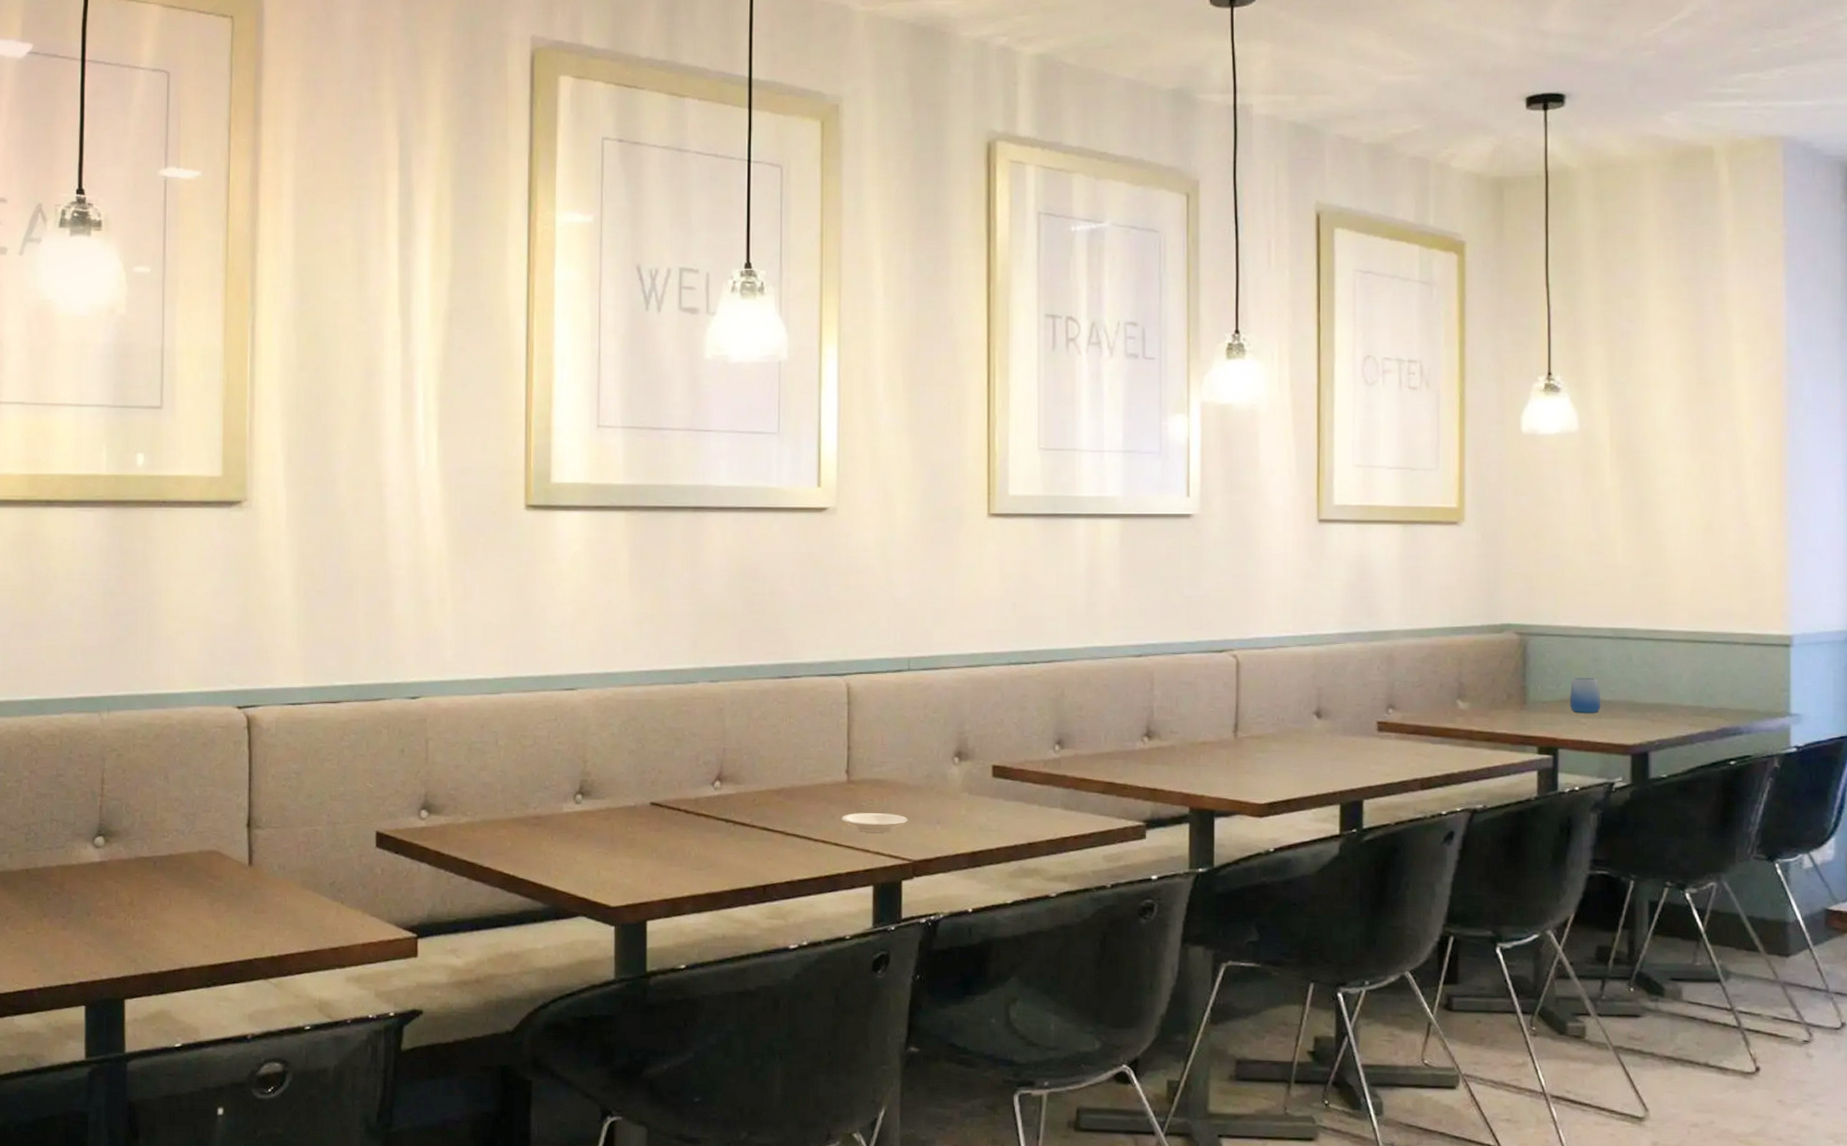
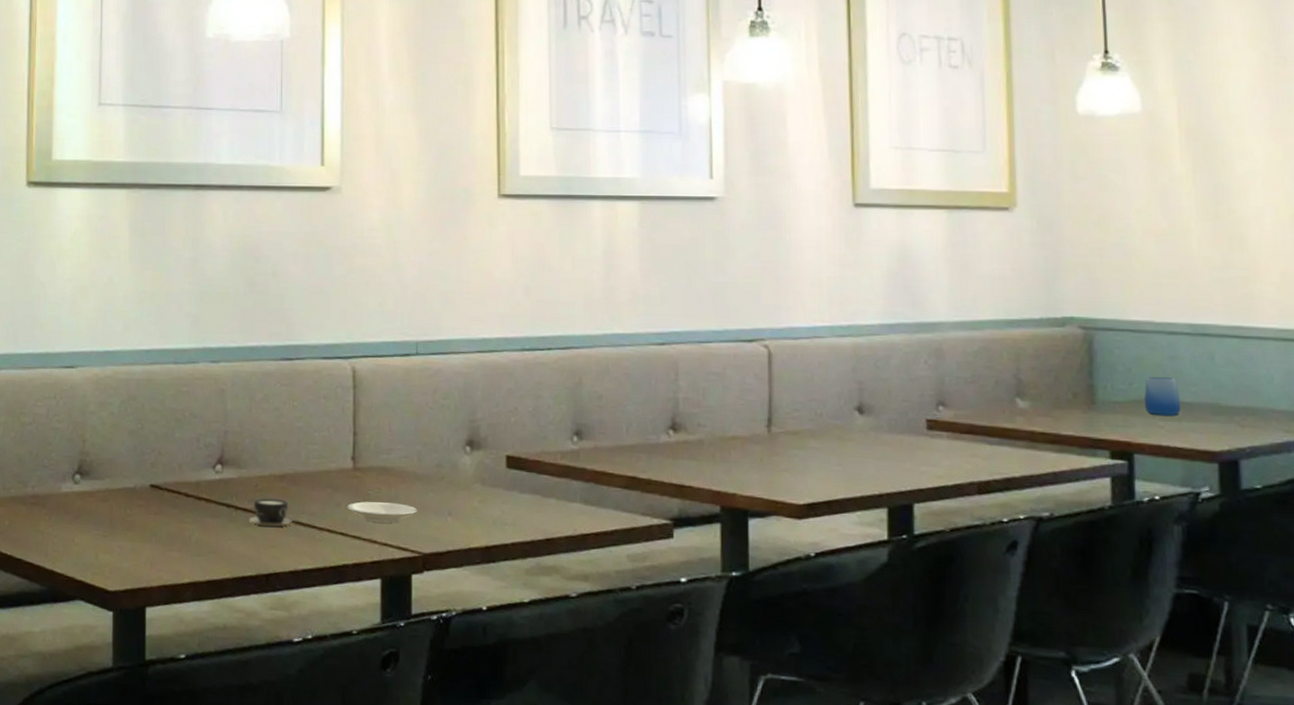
teacup: none [747,812,794,839] -> present [249,498,298,527]

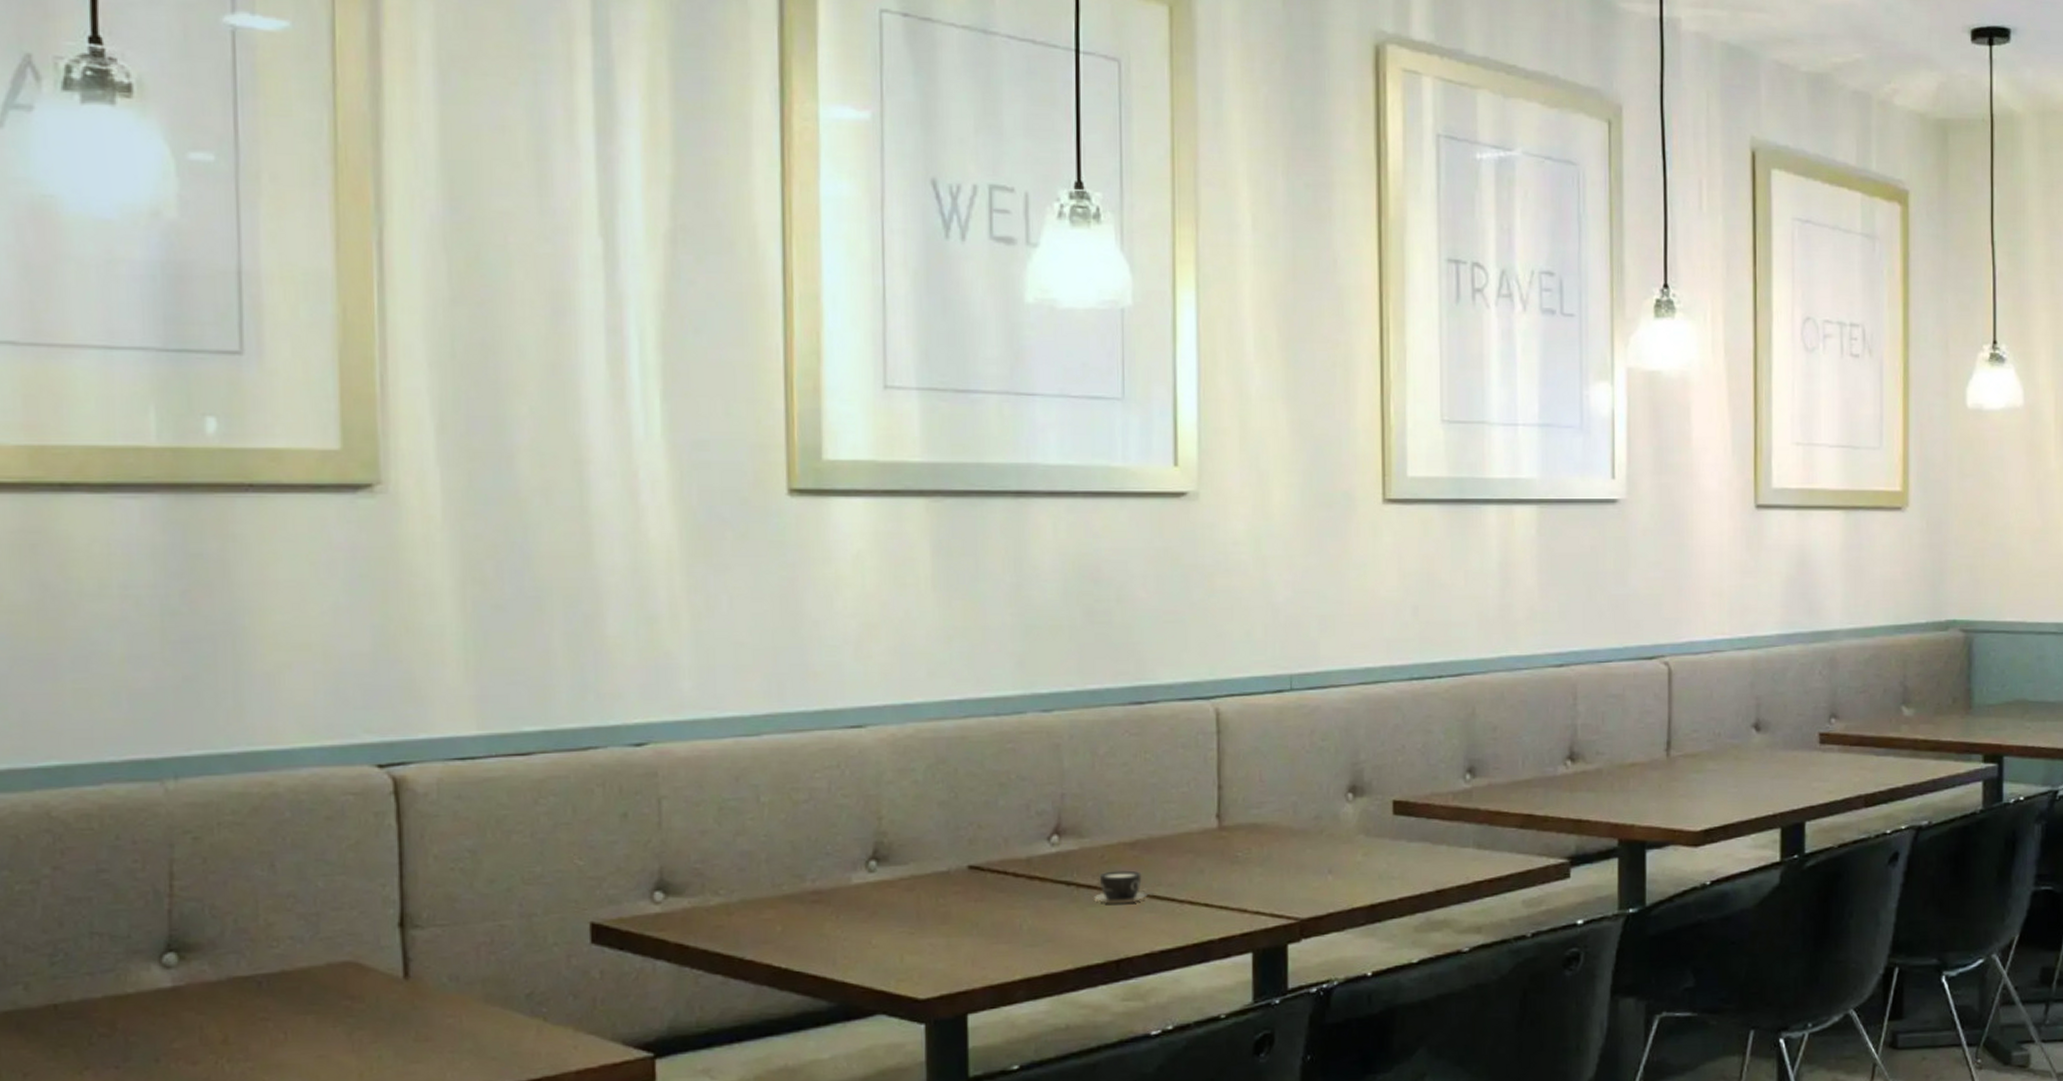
saucer: present [346,501,418,523] -> none [1211,864,1294,889]
cup: present [1144,376,1181,417] -> none [2015,677,2046,717]

